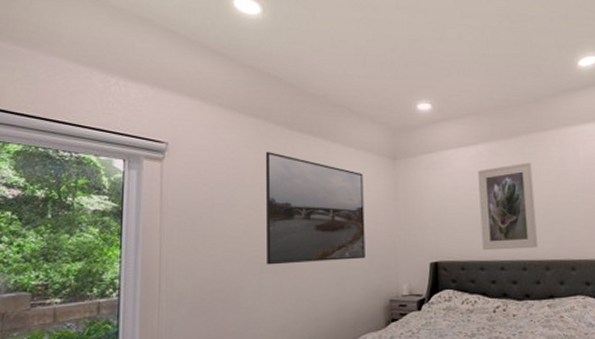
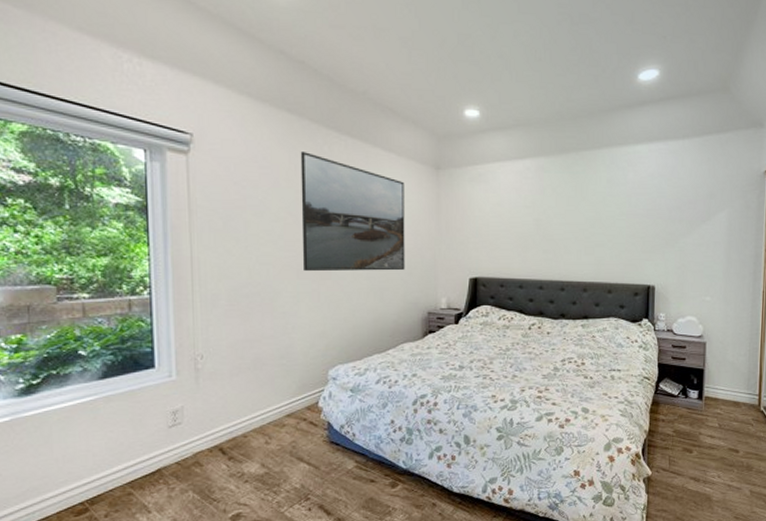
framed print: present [478,162,538,251] -> none [522,181,579,270]

